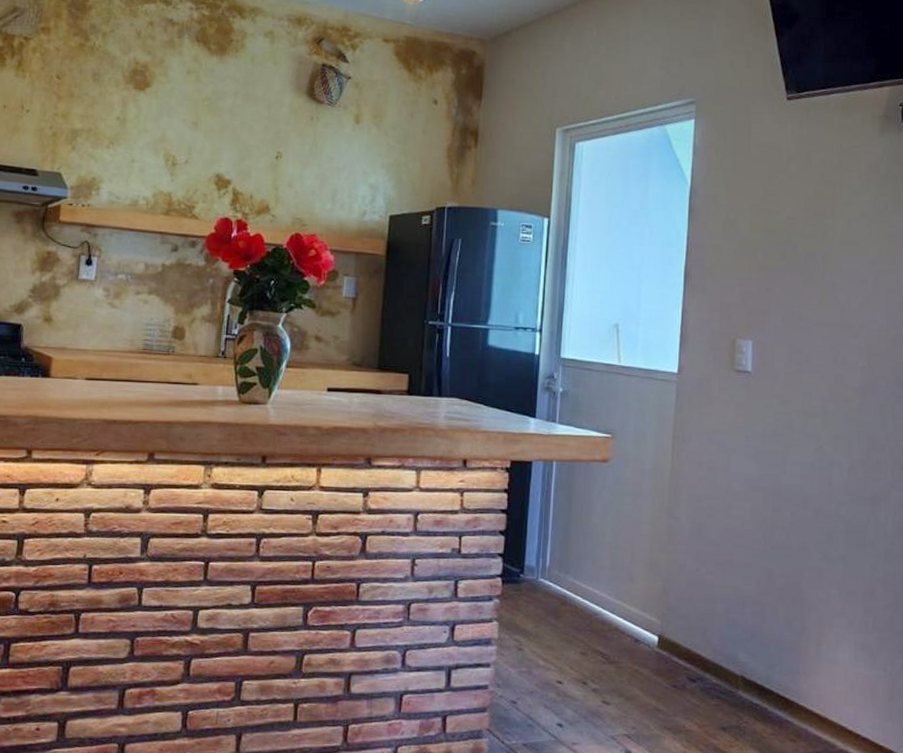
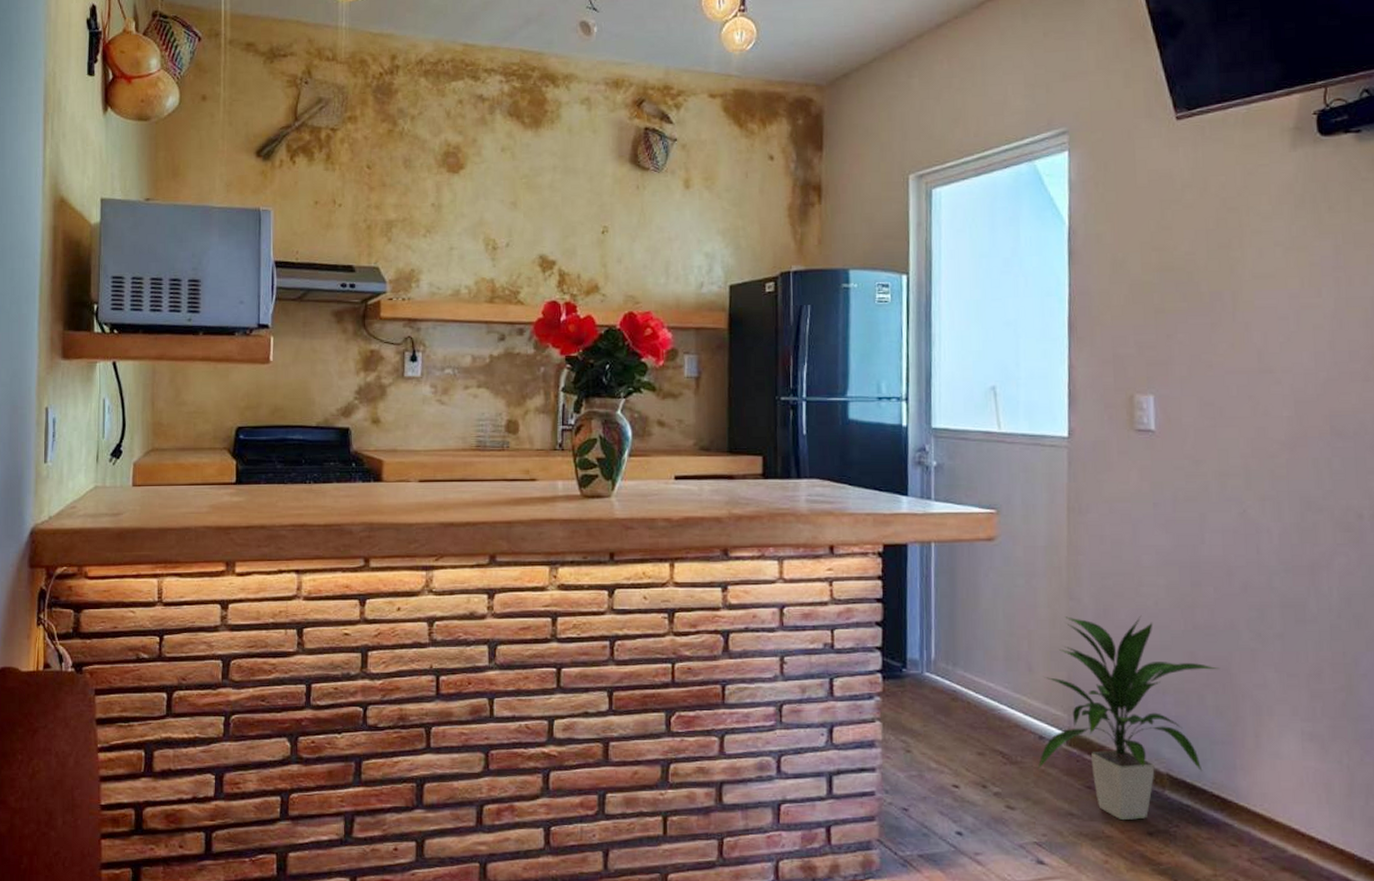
indoor plant: none [631,533,792,717] -> present [1037,615,1220,821]

